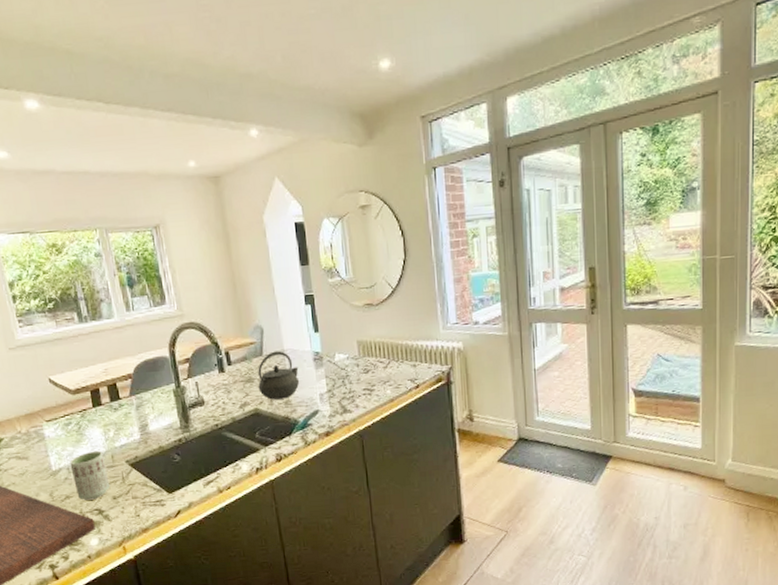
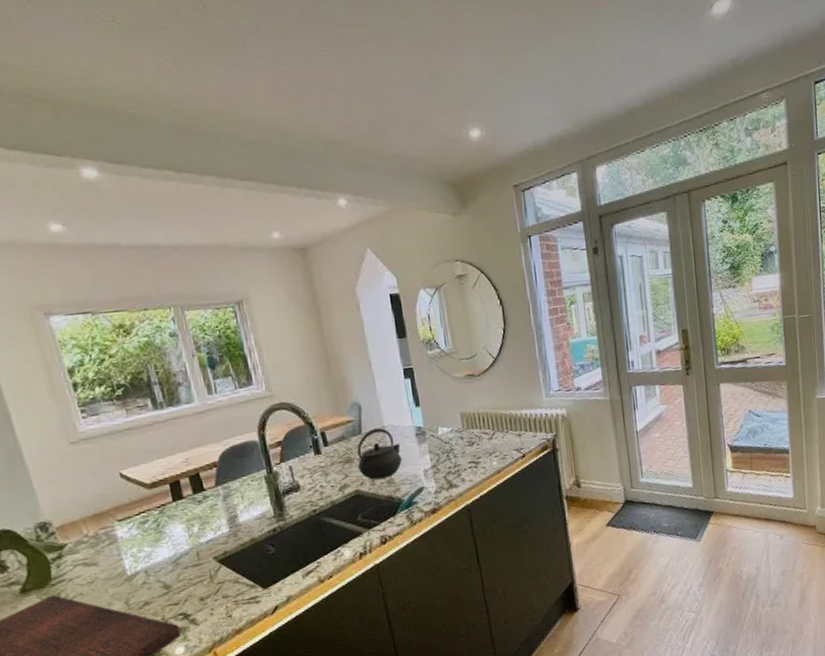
cup: present [69,450,110,500] -> none [147,548,197,605]

